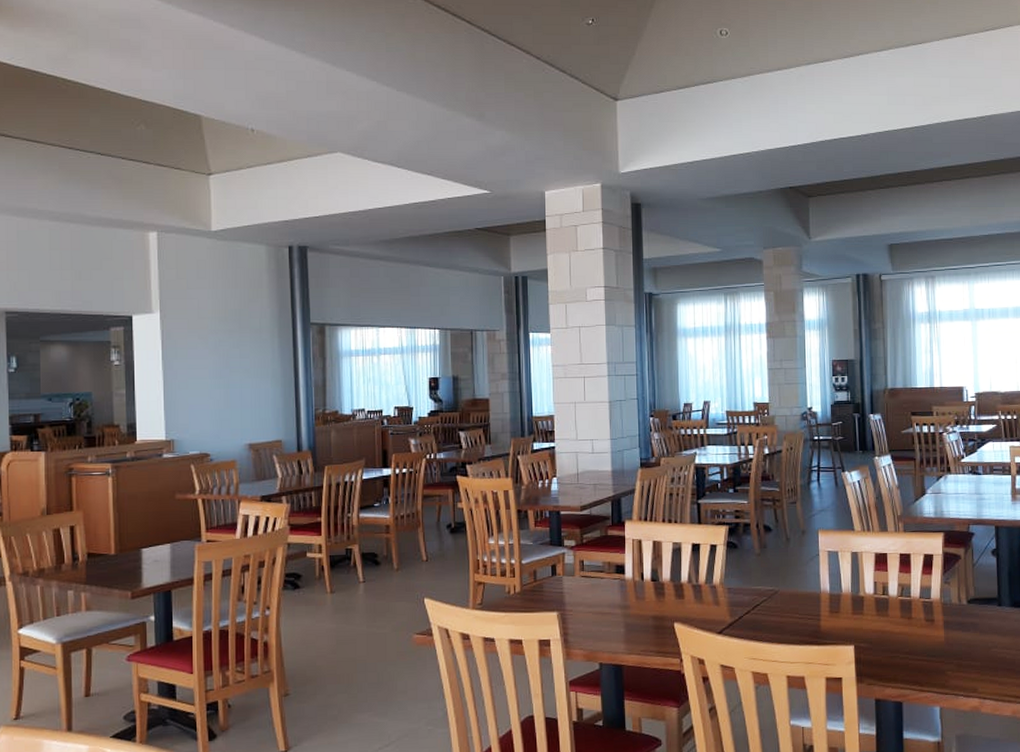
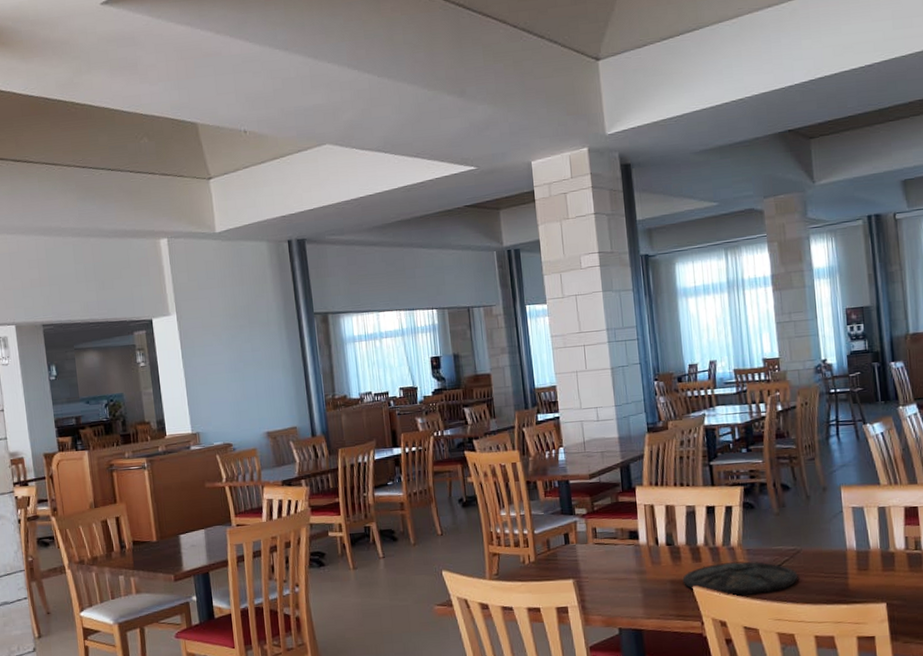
plate: none [665,599,775,634] -> present [682,561,798,596]

